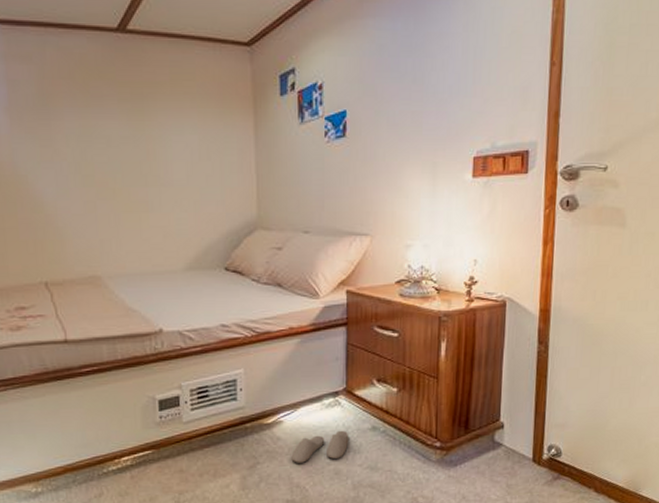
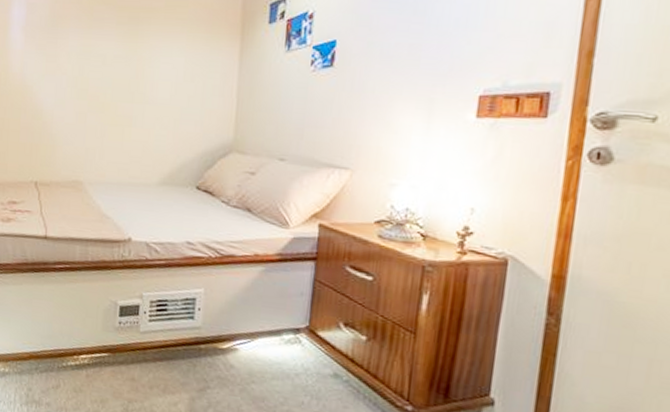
slippers: present [291,430,349,464] -> none [242,370,307,401]

